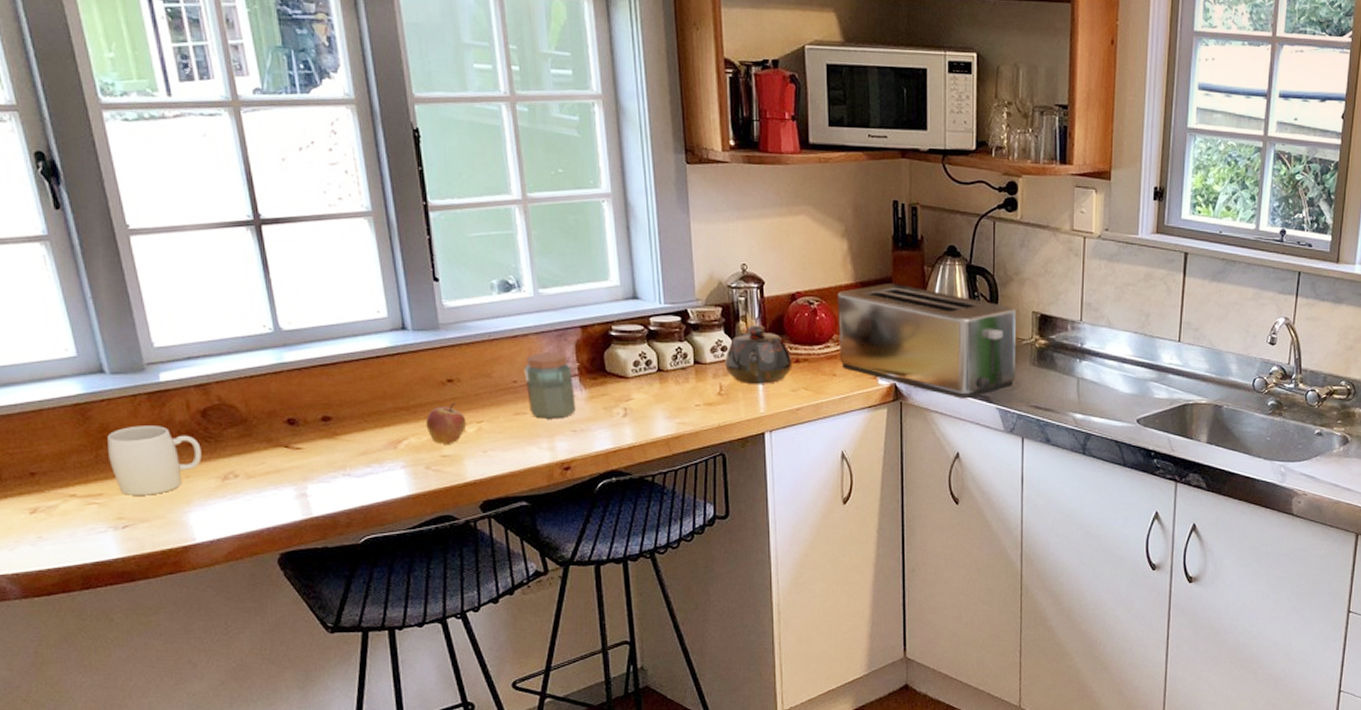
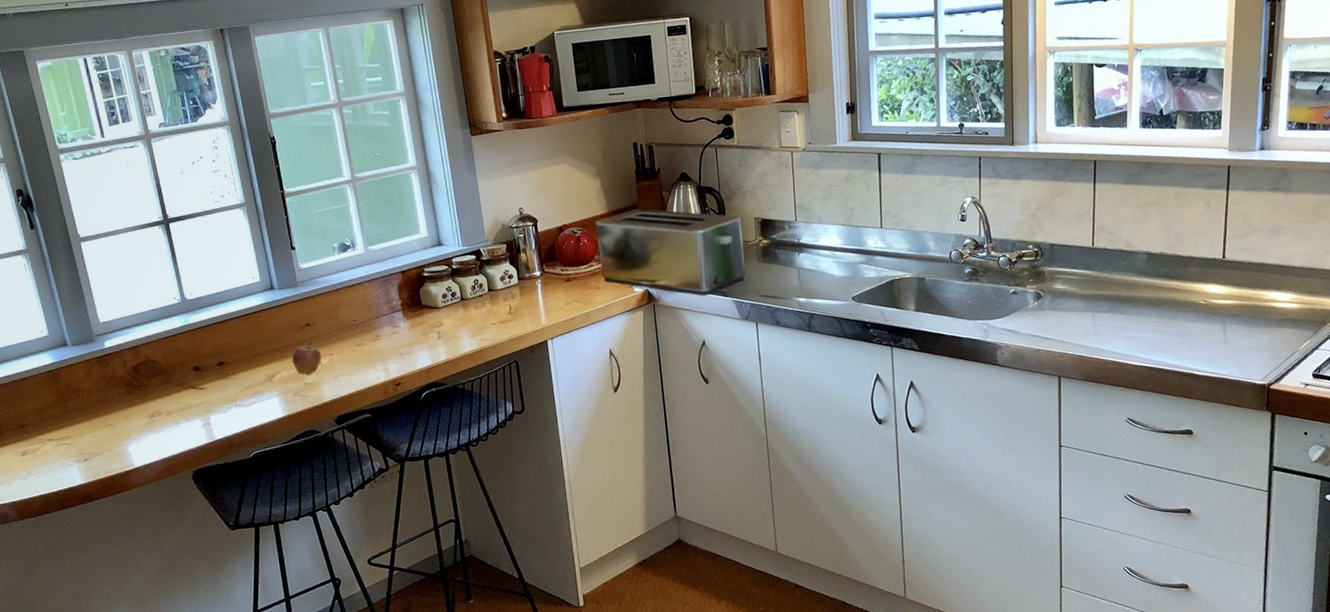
mug: present [107,426,202,495] -> none [71,381,136,436]
peanut butter: present [524,352,576,419] -> none [361,294,402,347]
teapot: present [725,324,793,384] -> none [512,254,565,303]

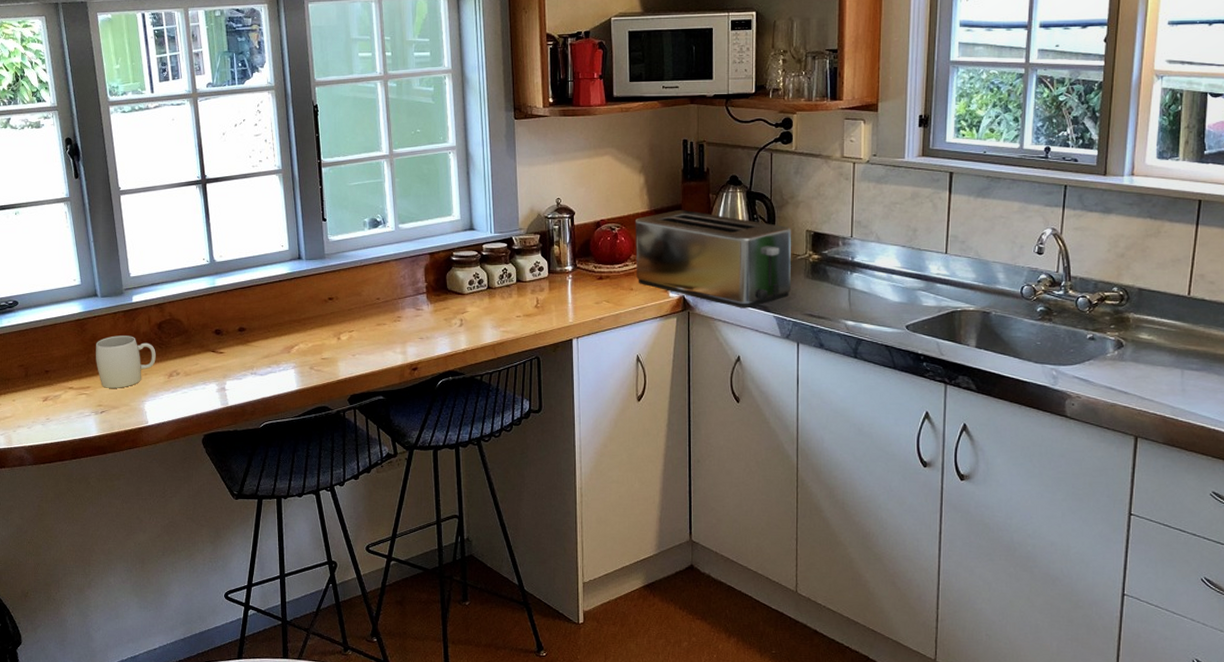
mug: none [71,381,136,436] -> present [96,335,156,388]
fruit: present [292,341,322,375] -> none [312,315,341,349]

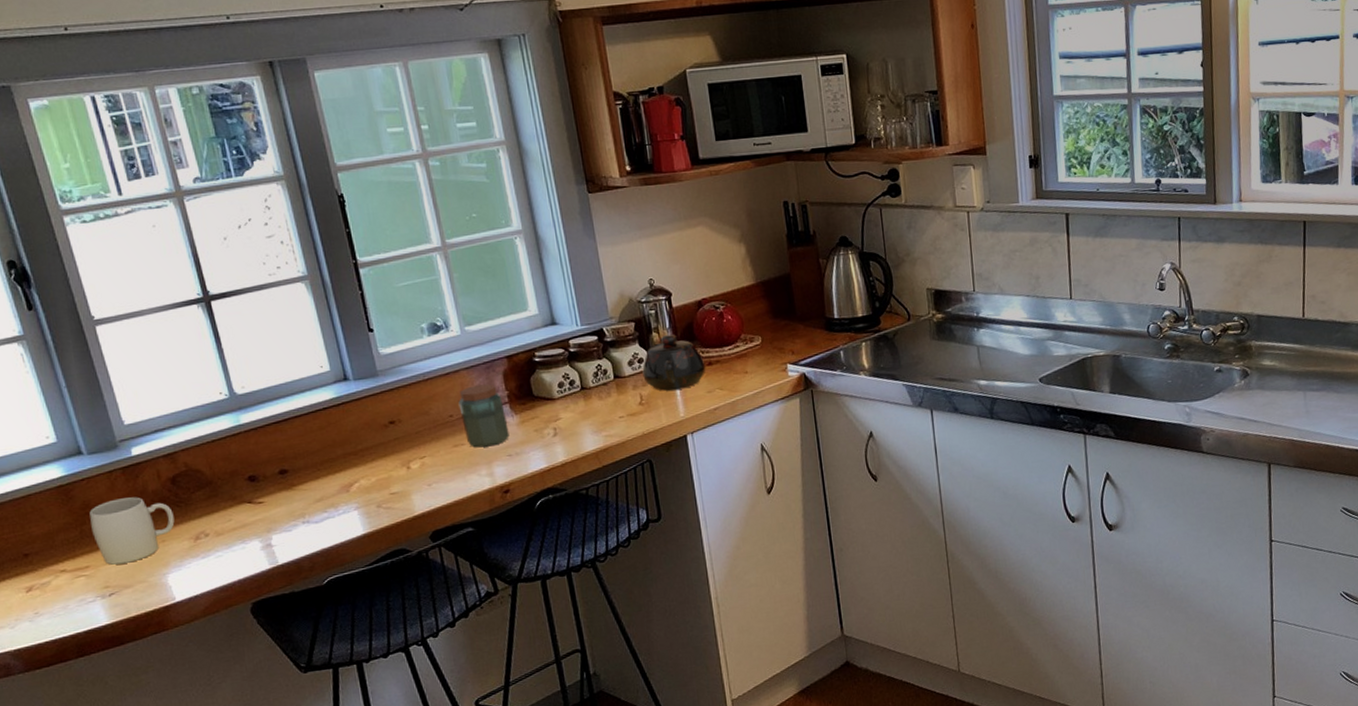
peanut butter: none [386,275,423,329] -> present [458,384,509,448]
teapot: none [541,248,597,298] -> present [642,334,706,391]
toaster: present [634,209,792,308] -> none [740,278,918,380]

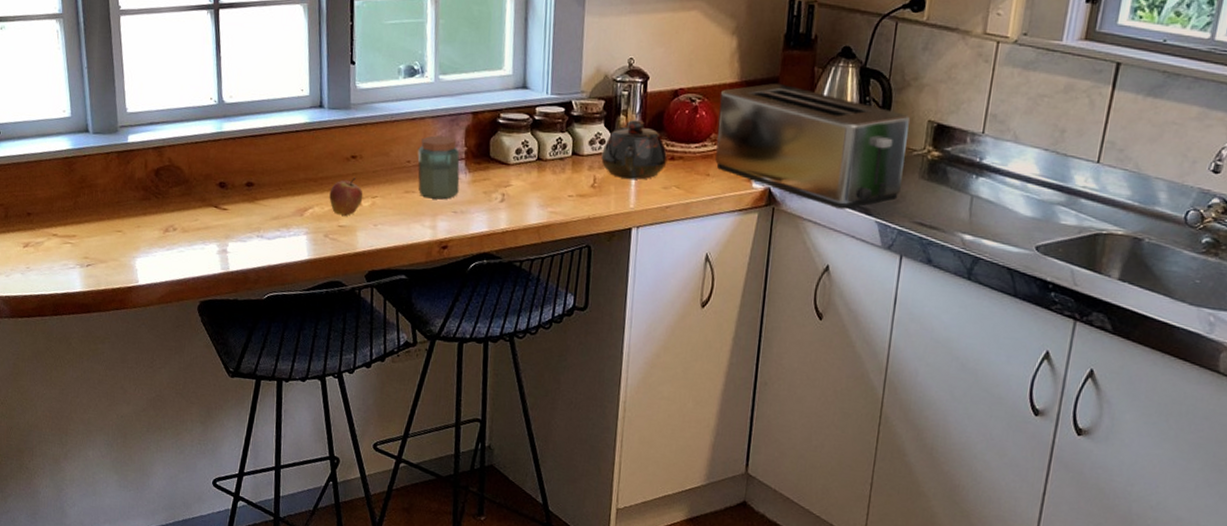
mug: present [89,497,175,565] -> none [83,179,152,240]
fruit: none [373,442,411,483] -> present [329,177,363,216]
toaster: none [740,278,918,380] -> present [715,83,911,210]

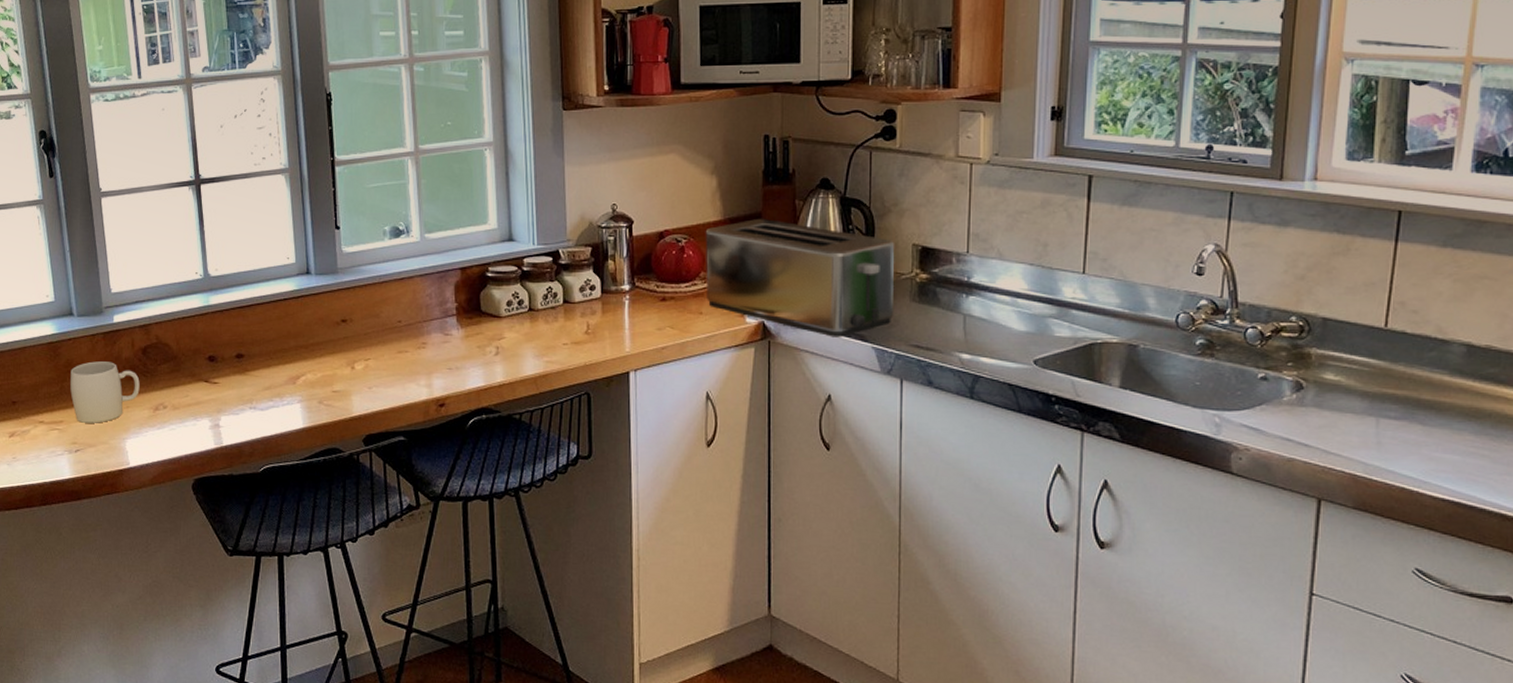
mug: none [83,179,152,240] -> present [70,361,140,423]
fruit: present [329,177,363,216] -> none [321,341,356,380]
peanut butter: present [417,135,460,200] -> none [408,294,452,357]
teapot: present [601,119,668,180] -> none [593,263,659,323]

